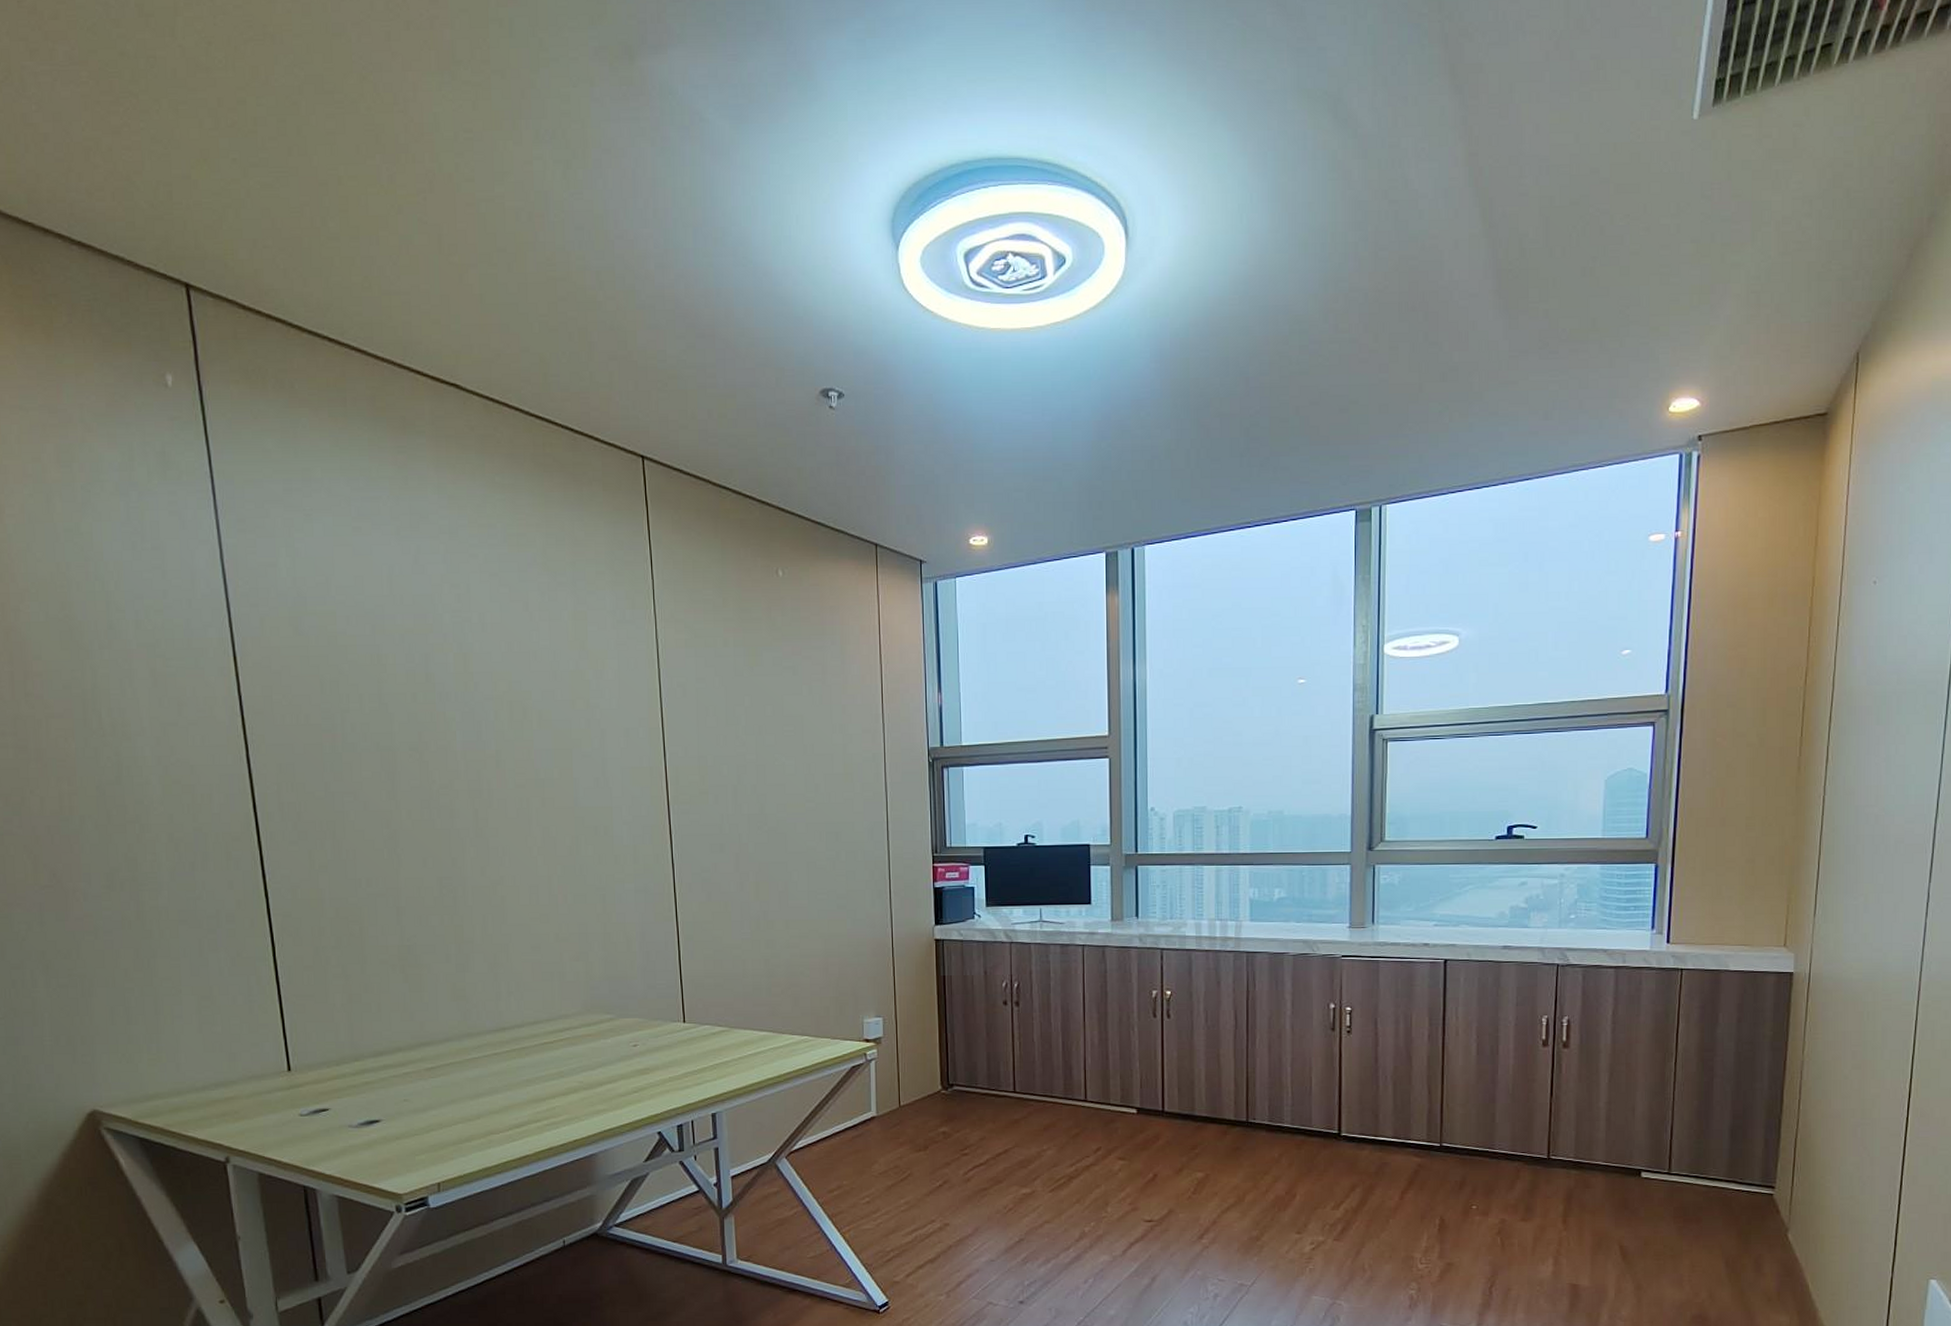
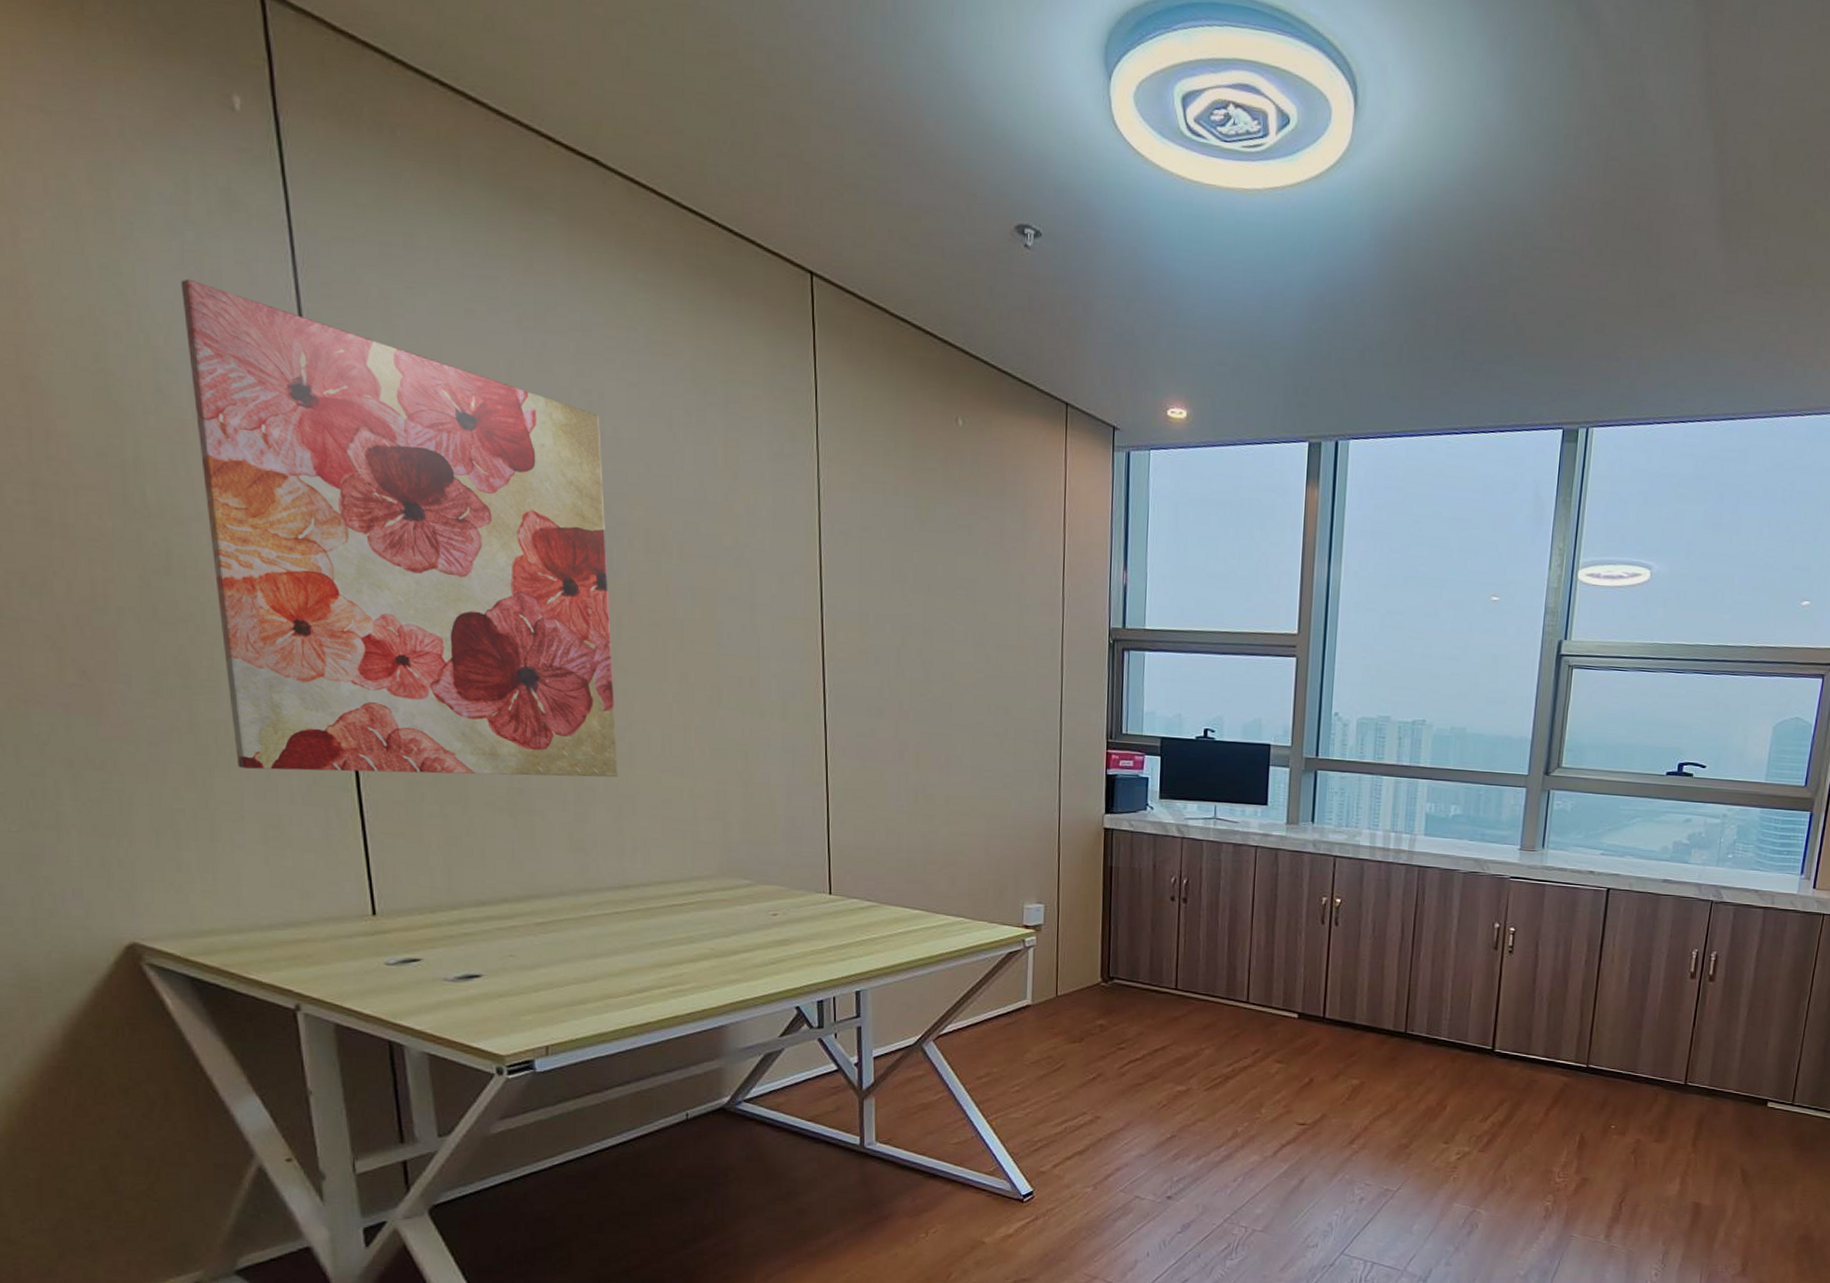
wall art: none [127,531,493,948] -> present [181,278,619,778]

